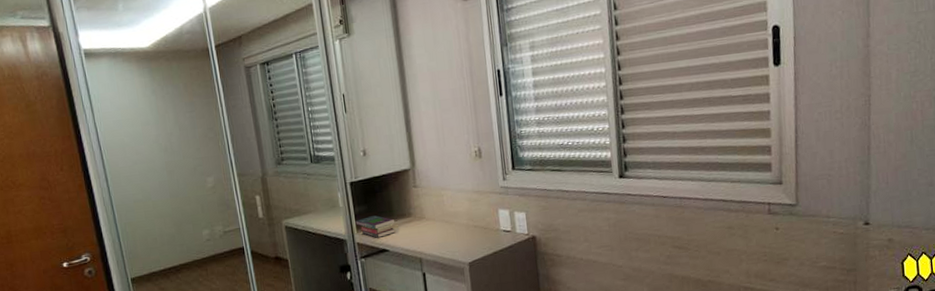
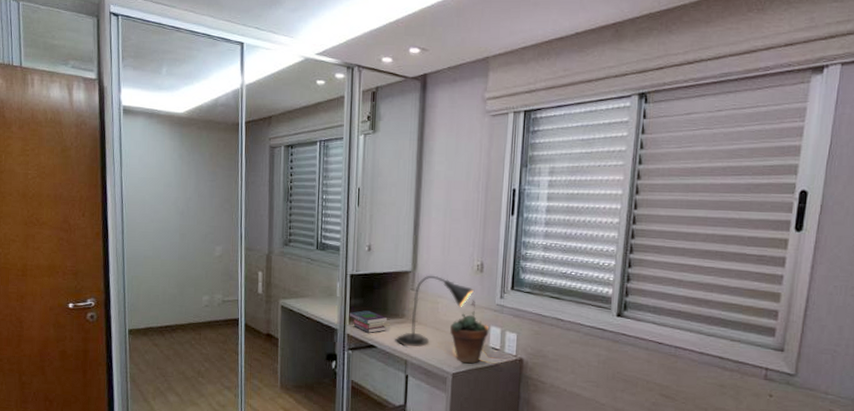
desk lamp: none [406,169,477,244] -> present [395,275,475,348]
succulent plant: none [458,185,498,251] -> present [450,298,489,364]

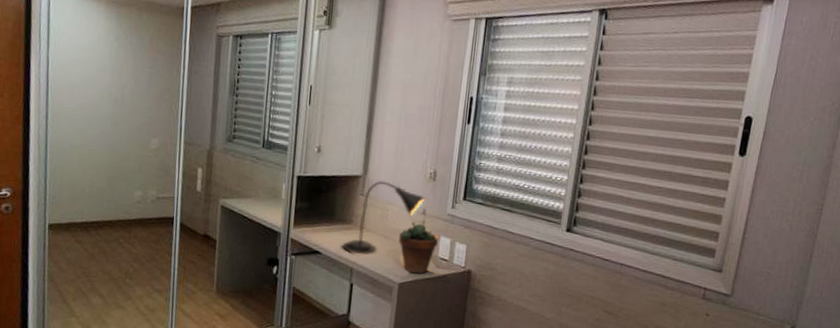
books: present [349,310,388,334] -> none [294,214,335,239]

